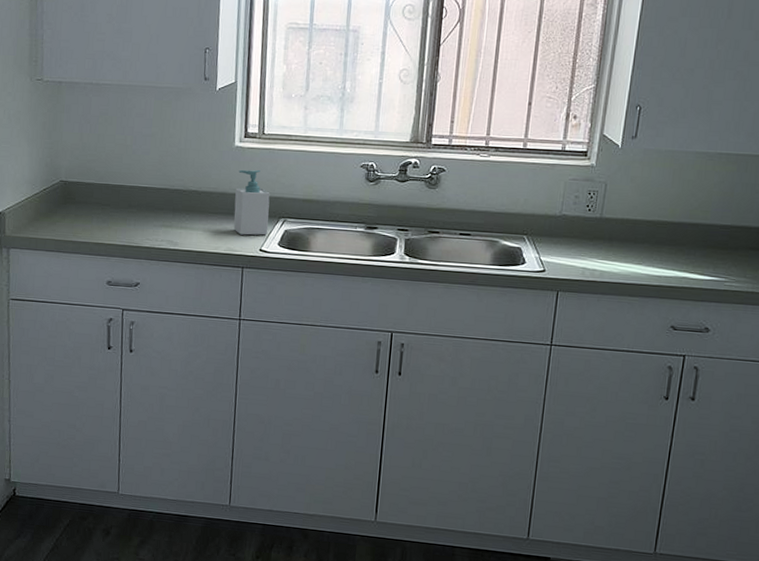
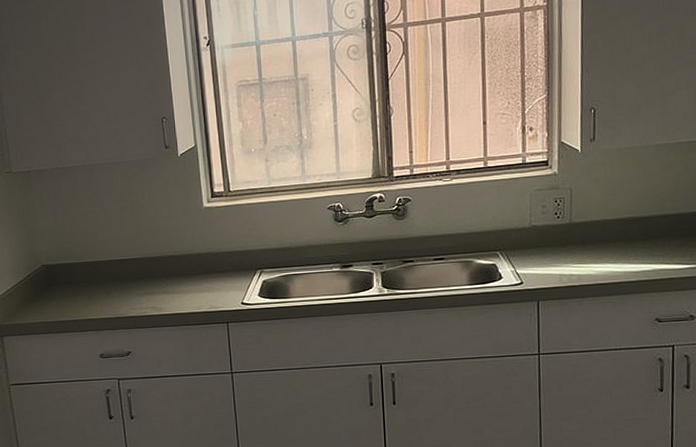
soap bottle: present [233,169,270,236] -> none [210,226,247,292]

